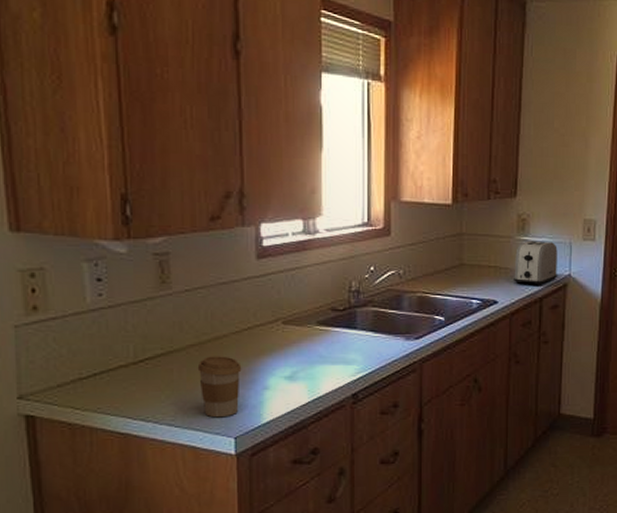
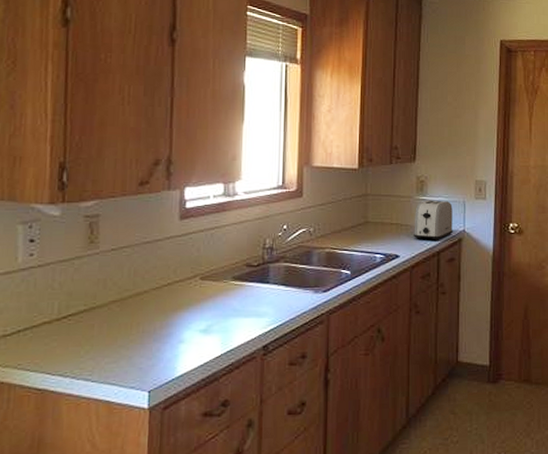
coffee cup: present [197,356,242,418] -> none [117,311,160,372]

